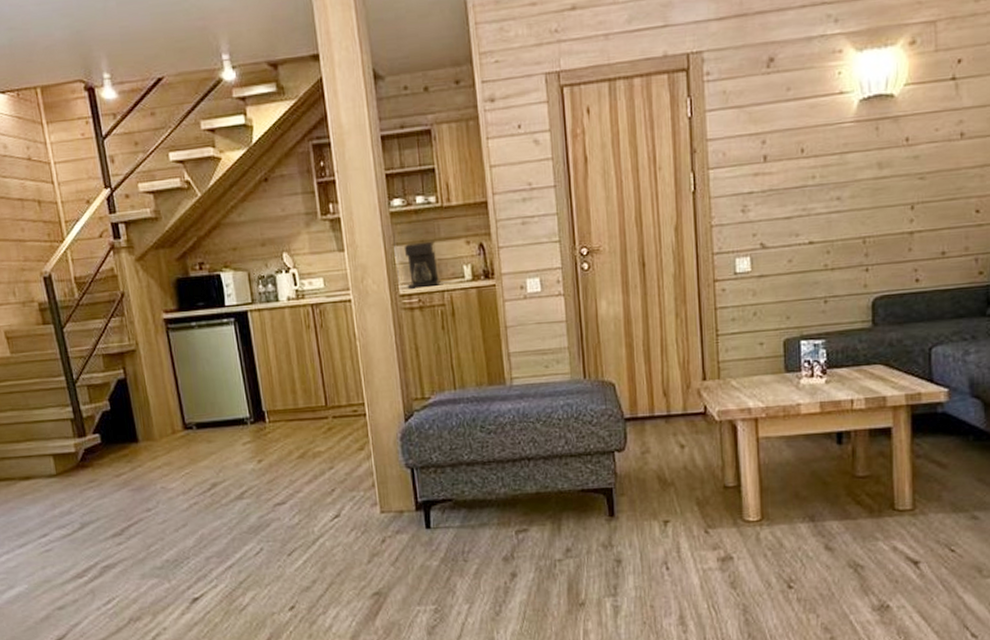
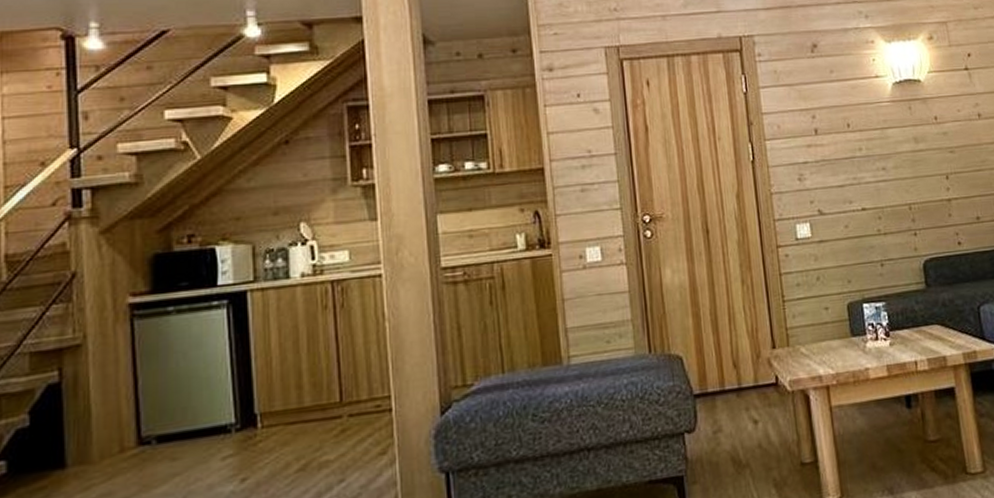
coffee maker: present [403,240,442,289] -> none [448,207,491,261]

